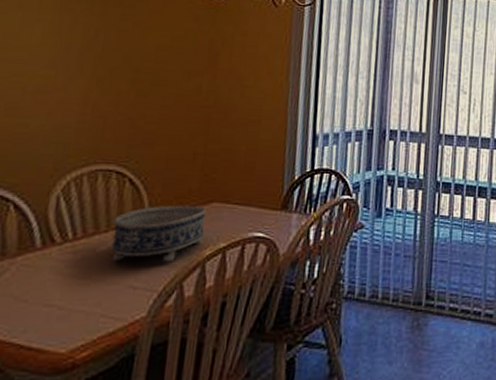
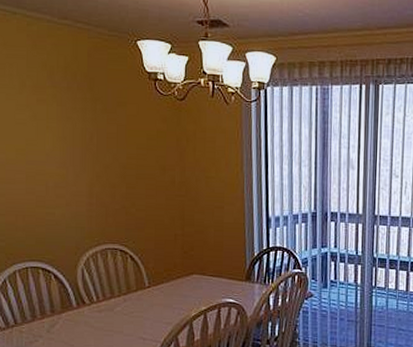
decorative bowl: present [111,205,207,262] -> none [123,276,189,321]

